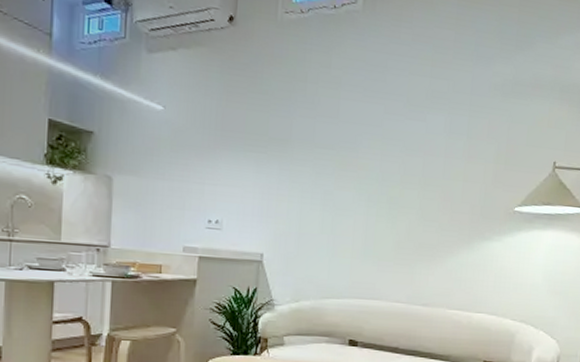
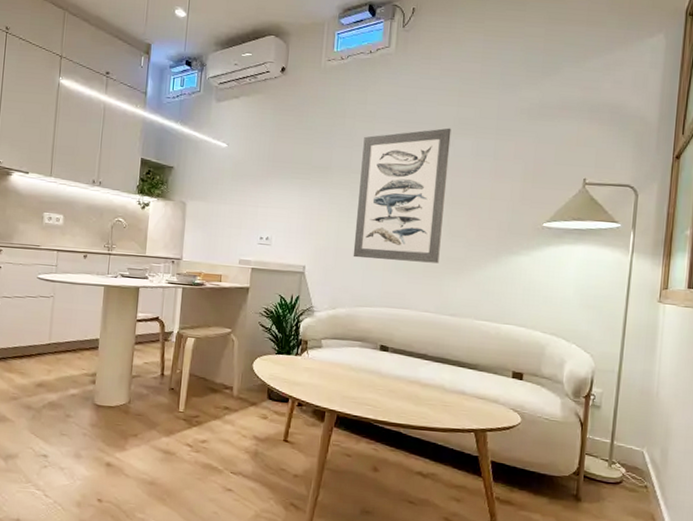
wall art: none [317,101,424,250] -> present [353,128,451,264]

